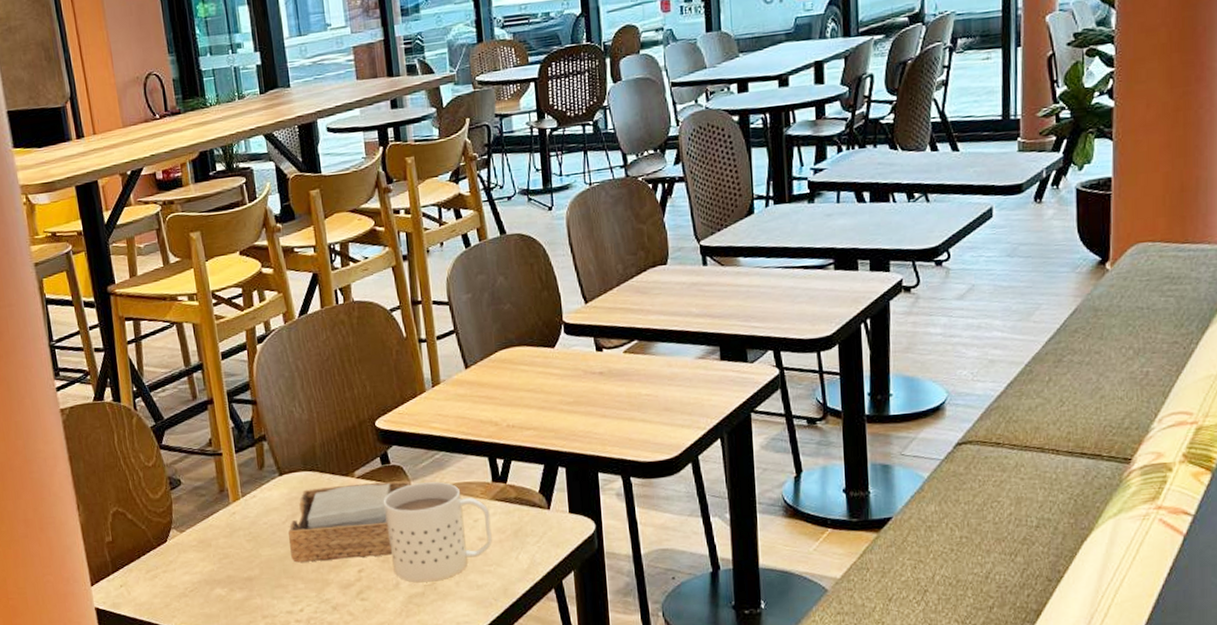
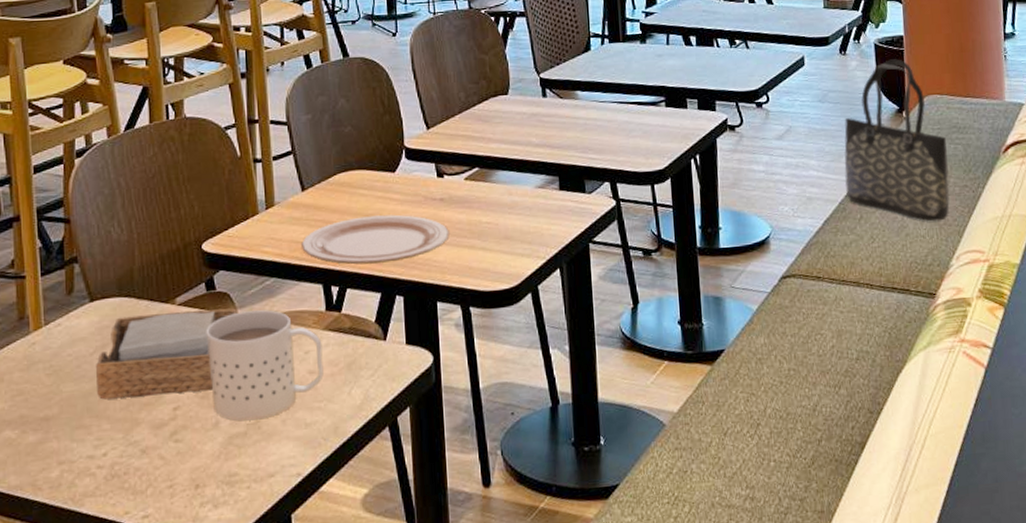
plate: none [466,389,609,438] -> present [300,214,450,265]
tote bag: none [1032,204,1157,382] -> present [844,59,950,222]

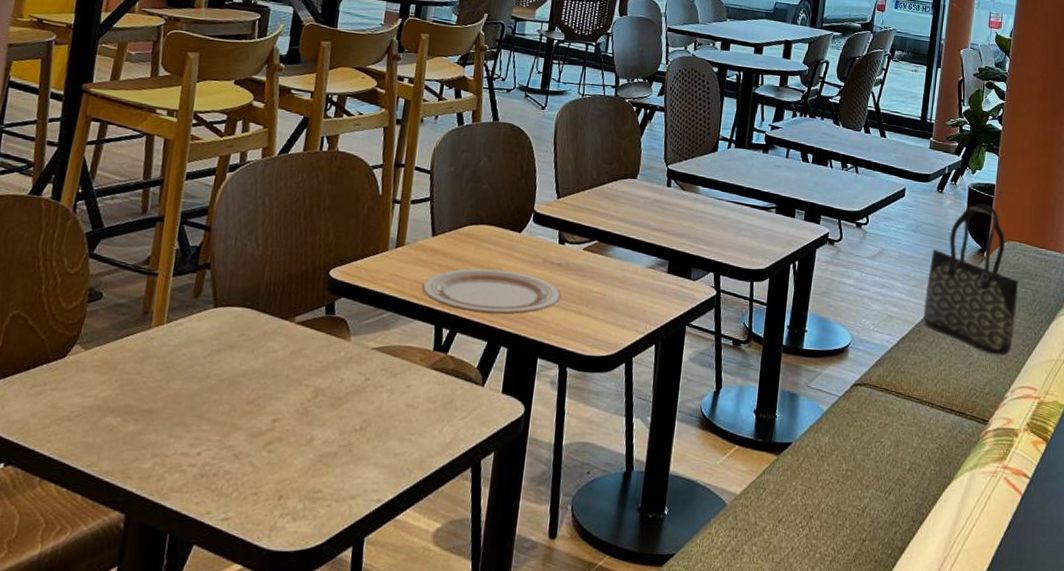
napkin holder: present [96,308,238,400] -> none [203,326,352,409]
mug: present [206,310,324,421] -> none [310,339,424,443]

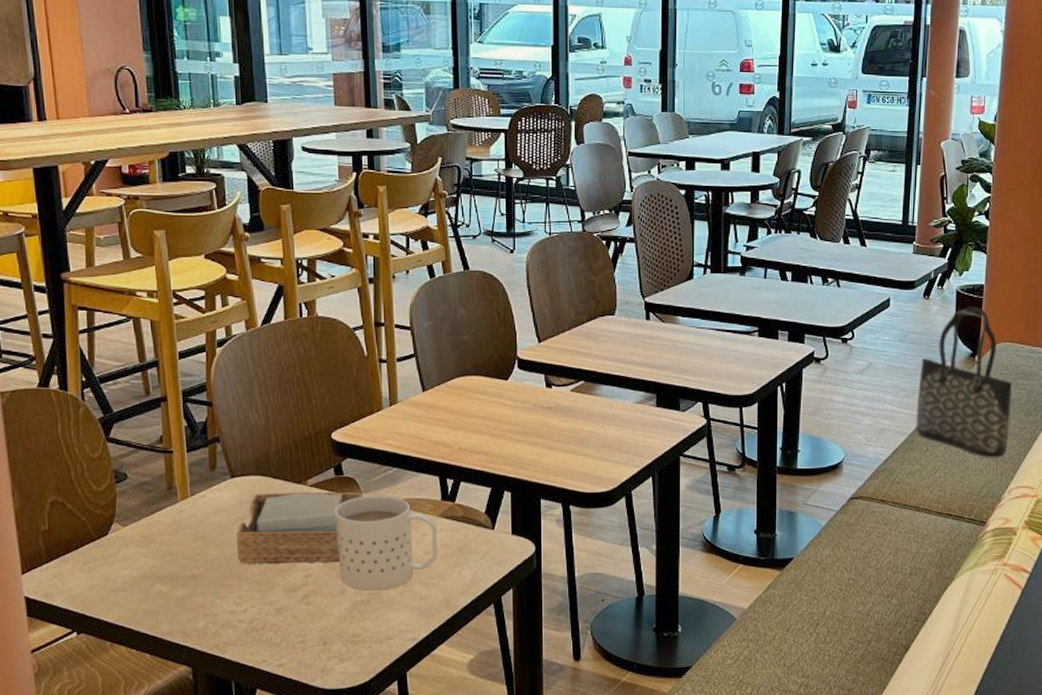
napkin holder: none [203,326,352,409] -> present [237,491,363,564]
mug: none [310,339,424,443] -> present [334,496,438,591]
plate: present [421,268,561,315] -> none [420,418,555,461]

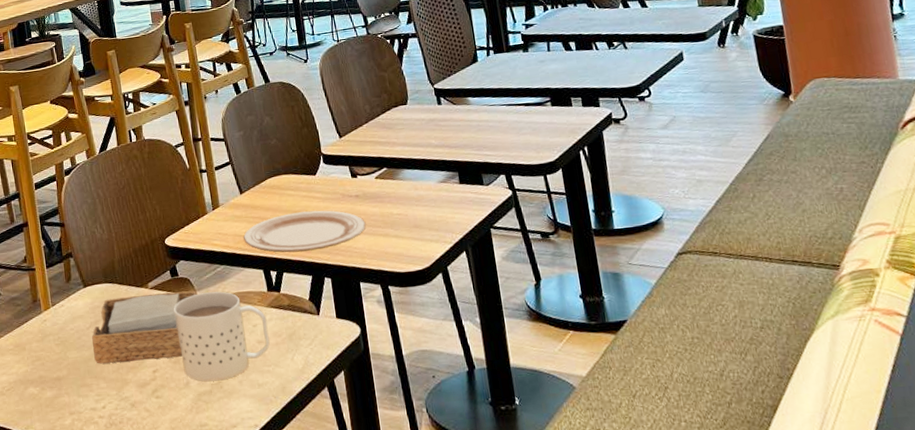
plate: none [420,418,555,461] -> present [242,210,366,253]
tote bag: present [915,306,1013,458] -> none [729,47,848,197]

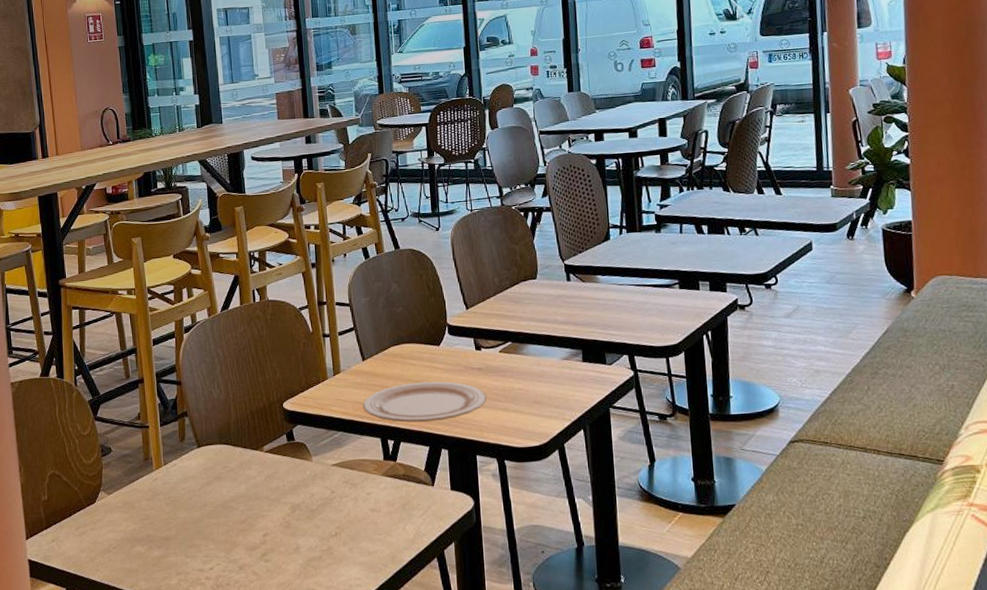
napkin holder: present [92,290,198,364] -> none [203,456,313,525]
mug: present [173,291,270,382] -> none [287,458,383,548]

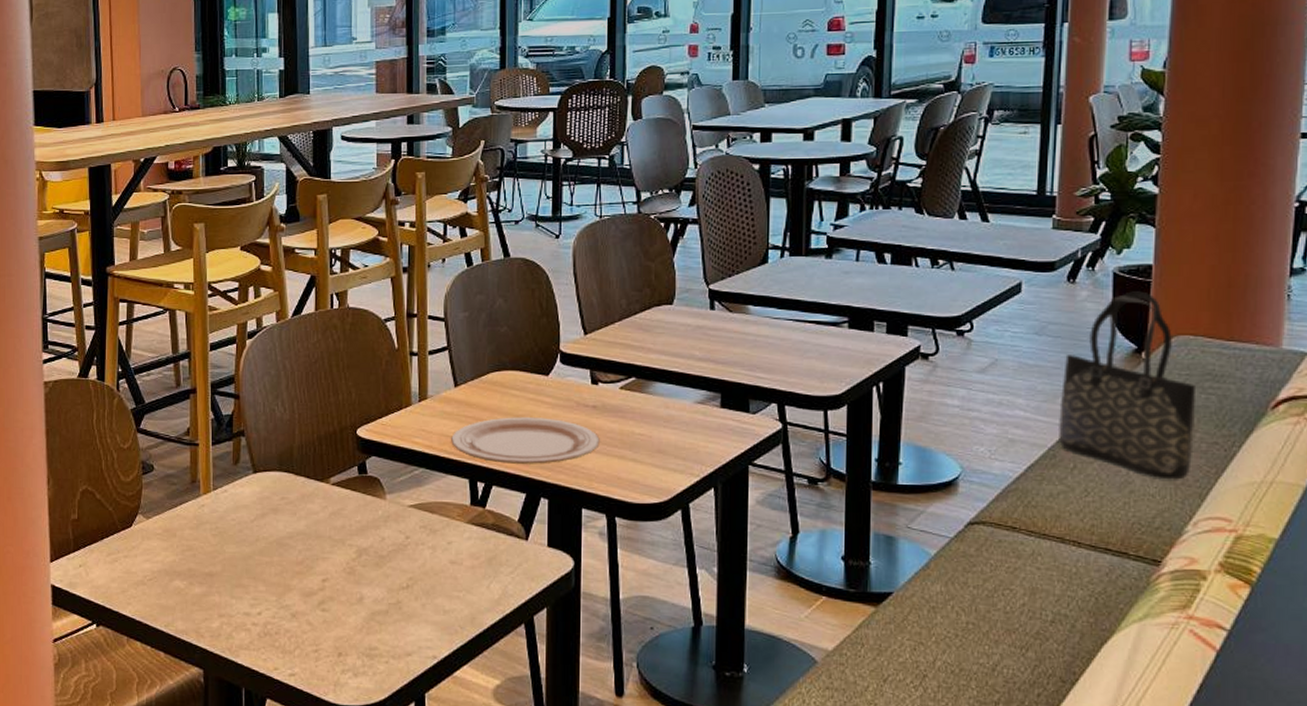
tote bag: none [851,242,959,394] -> present [1057,291,1197,480]

